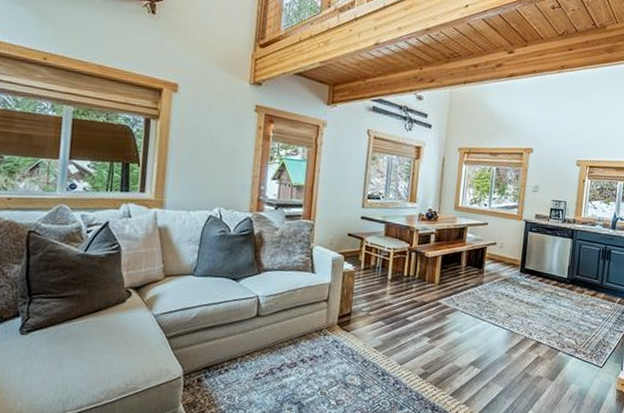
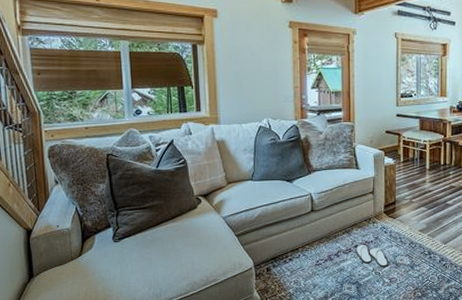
slippers: none [301,358,337,387] -> present [355,244,389,267]

